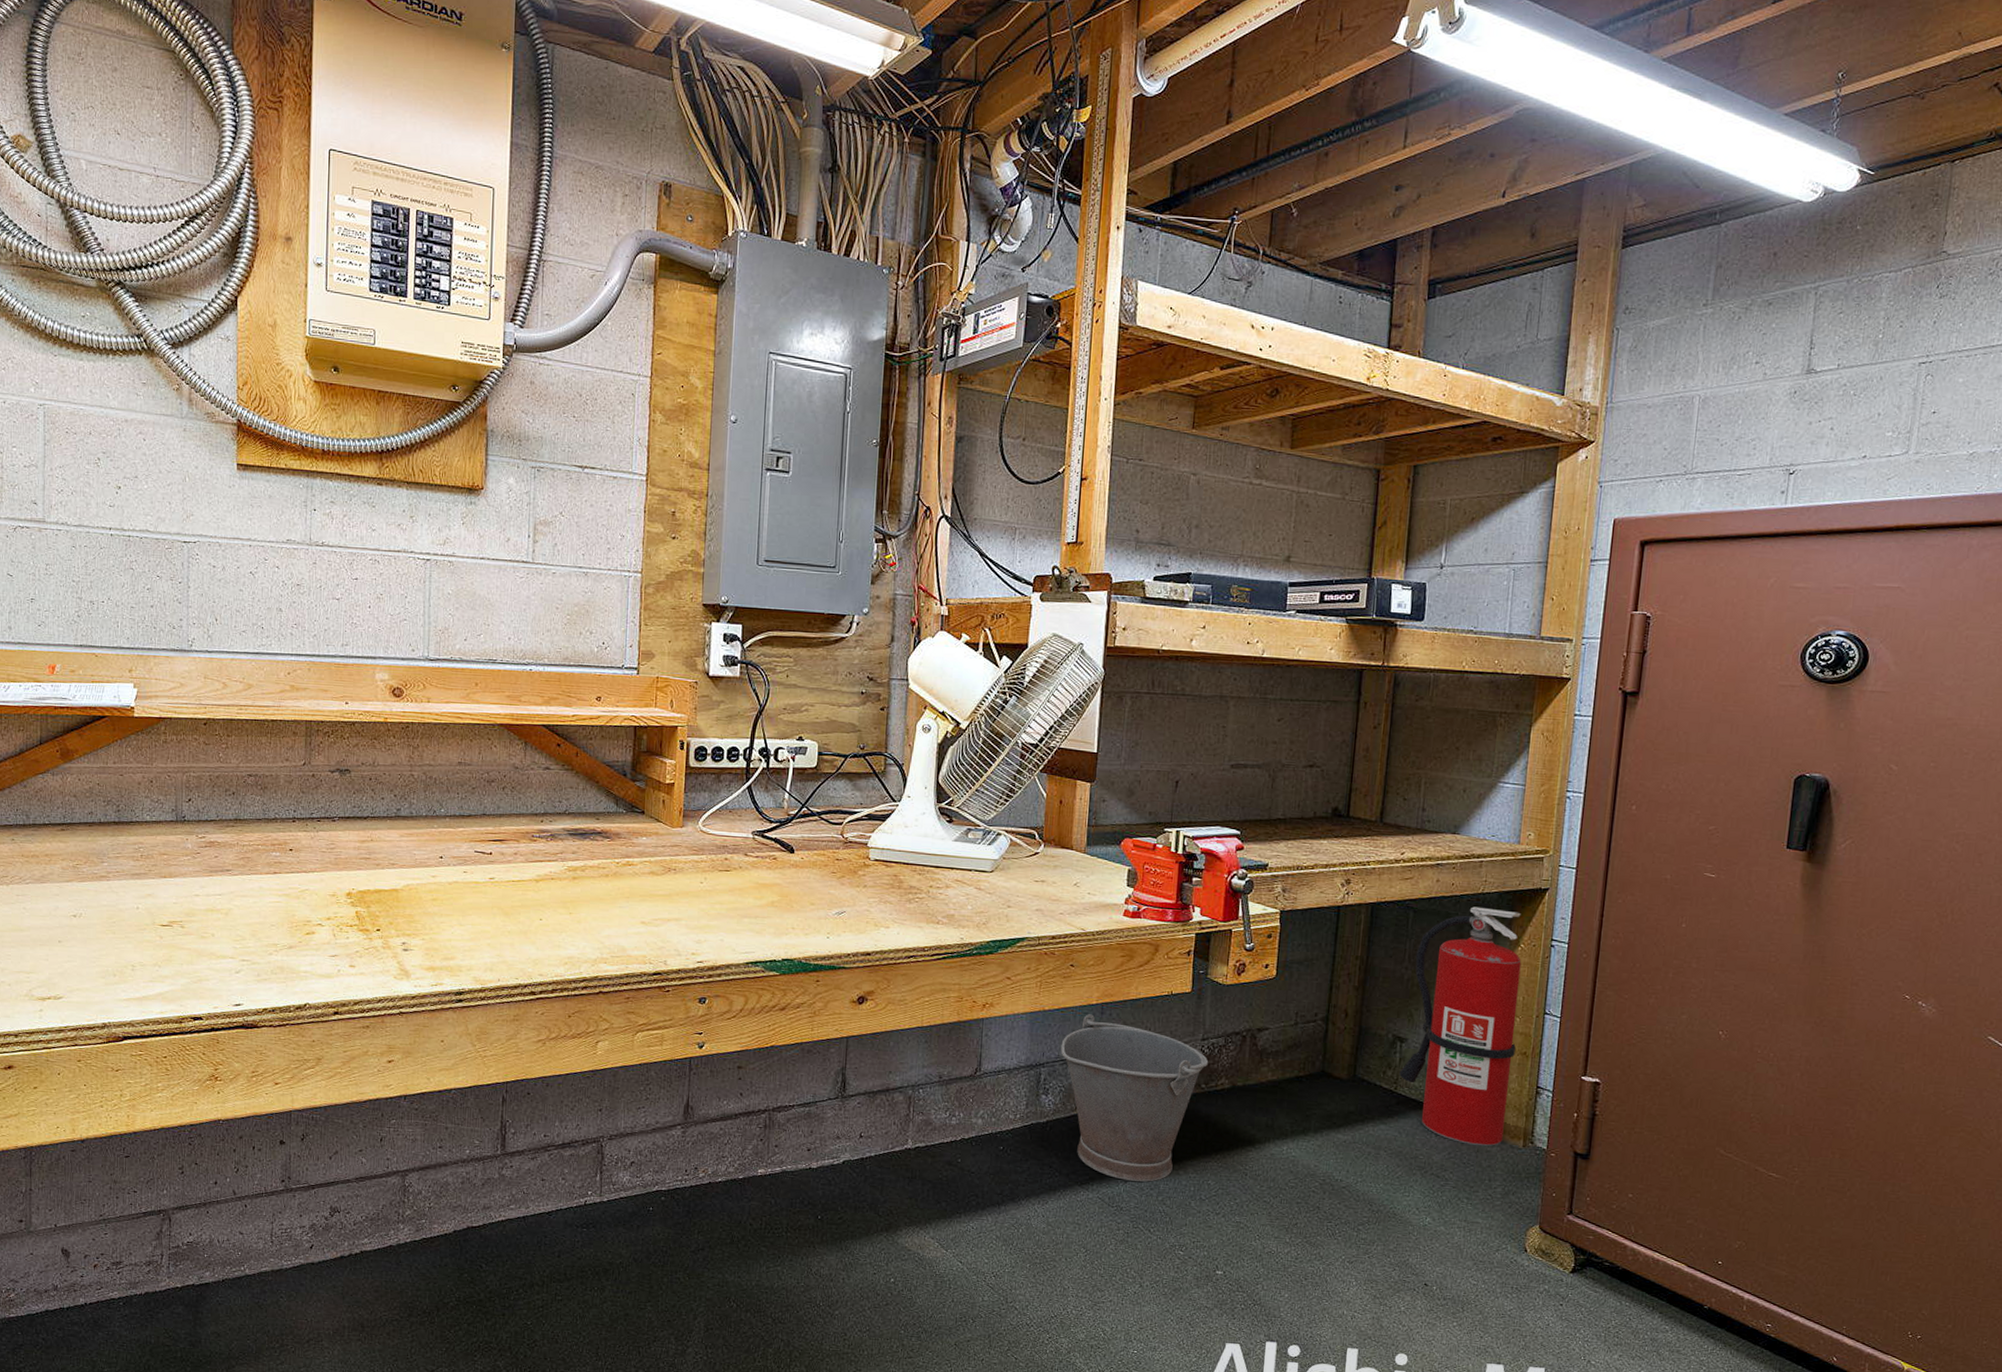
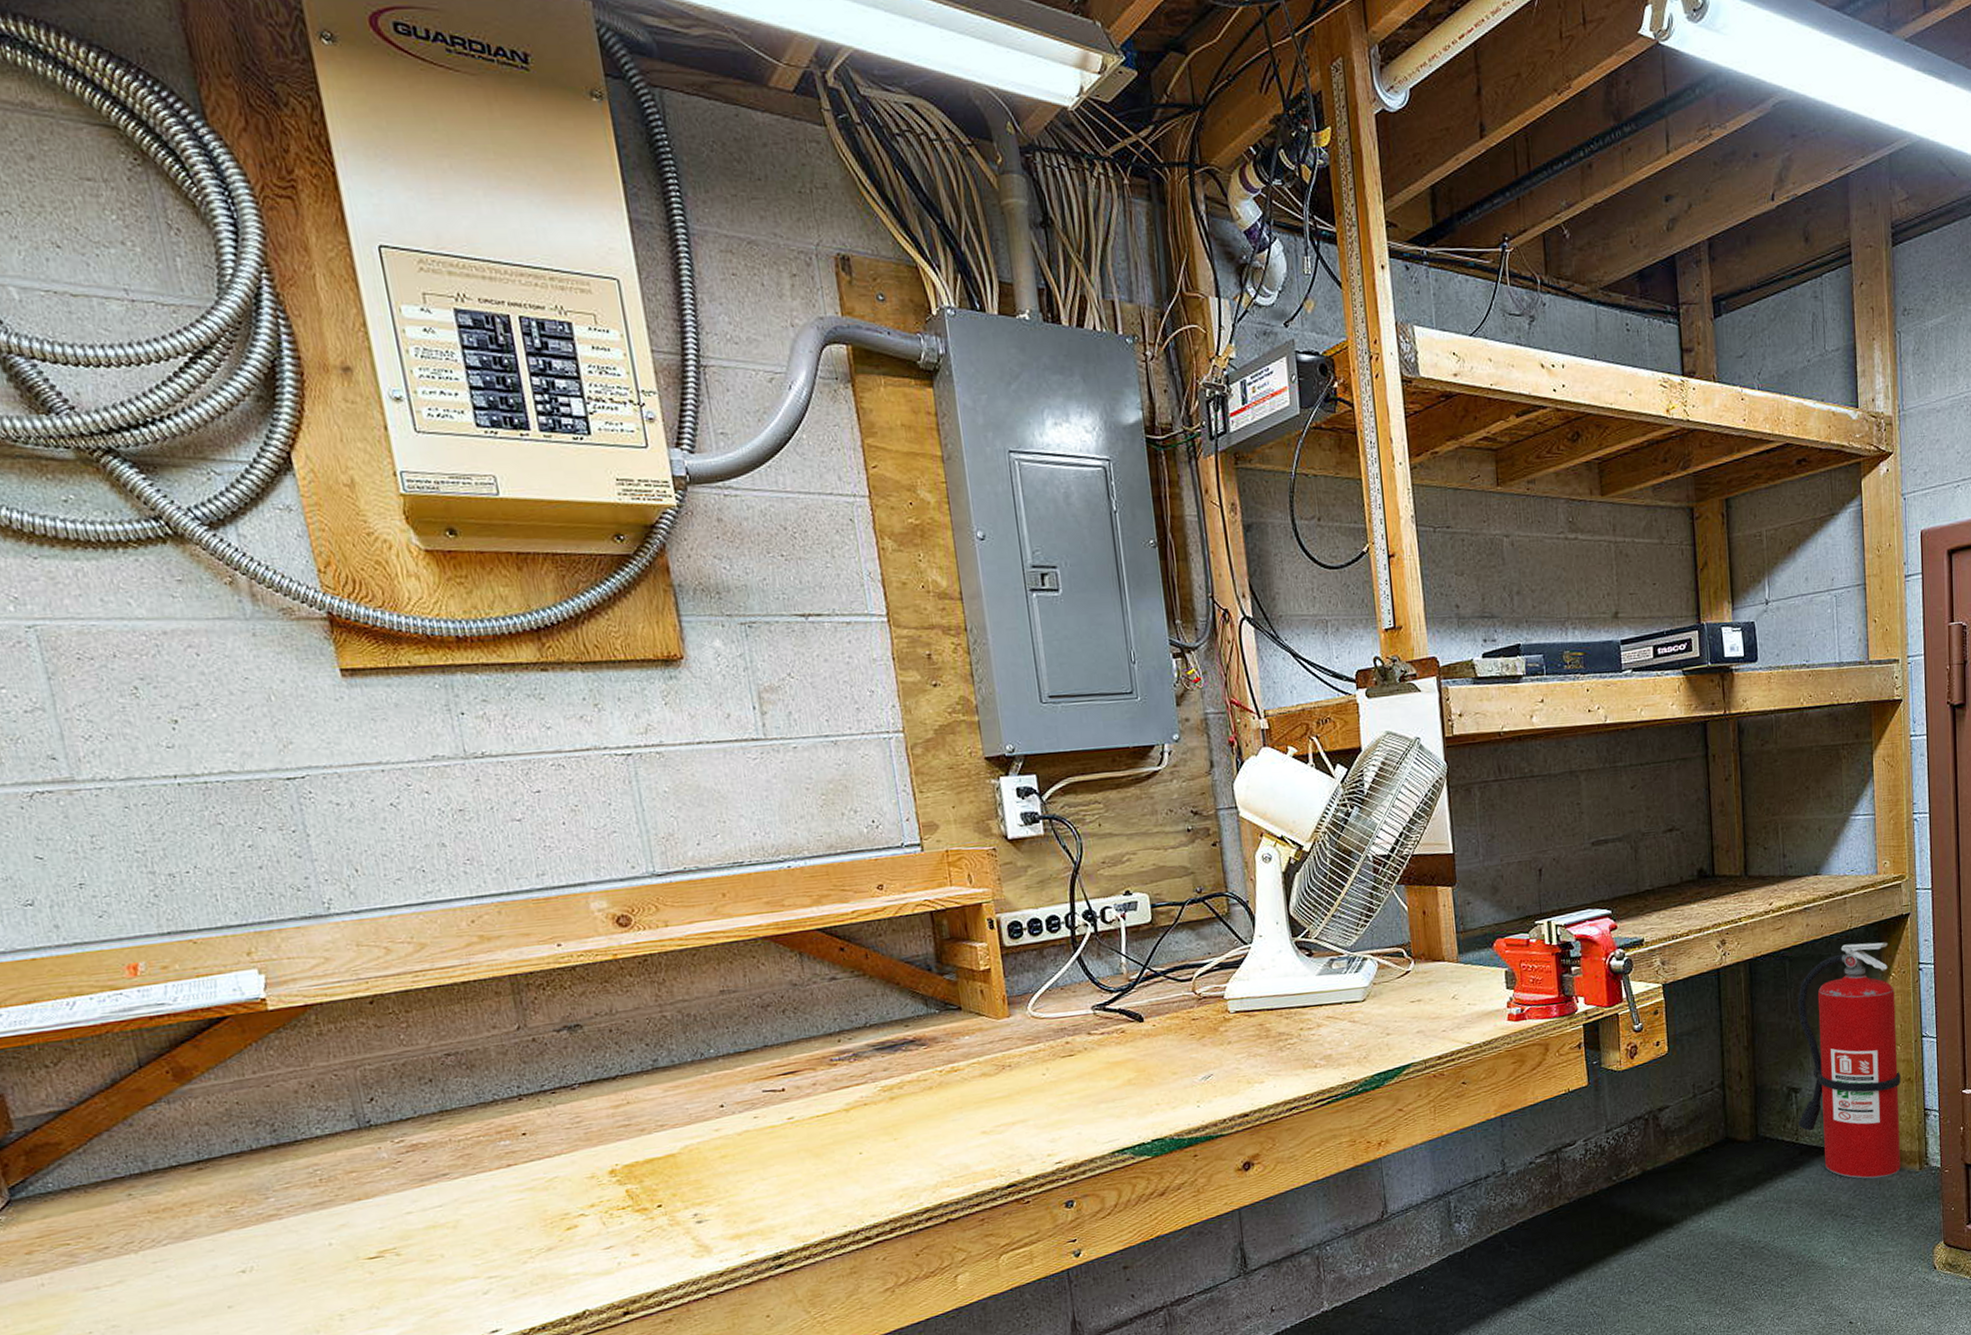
bucket: present [1060,1014,1209,1182] -> none [1466,1129,1616,1291]

